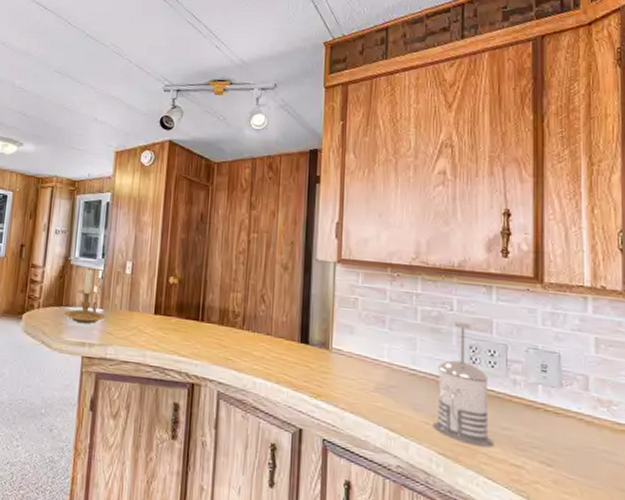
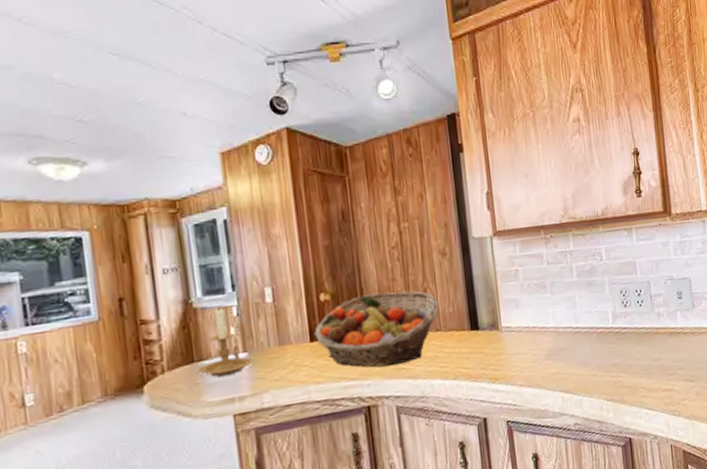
fruit basket: none [158,286,274,355] -> present [314,291,439,368]
french press: present [432,321,495,448] -> none [597,269,650,384]

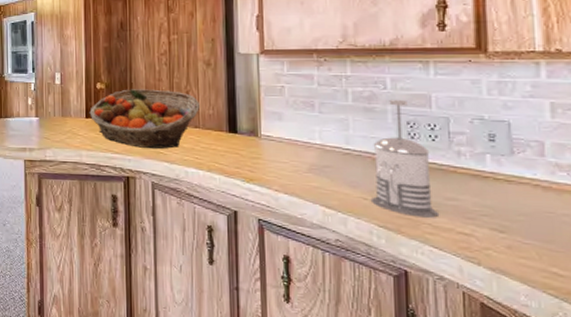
candle holder: present [197,307,253,377] -> none [3,82,42,132]
french press: none [597,269,650,384] -> present [370,99,440,218]

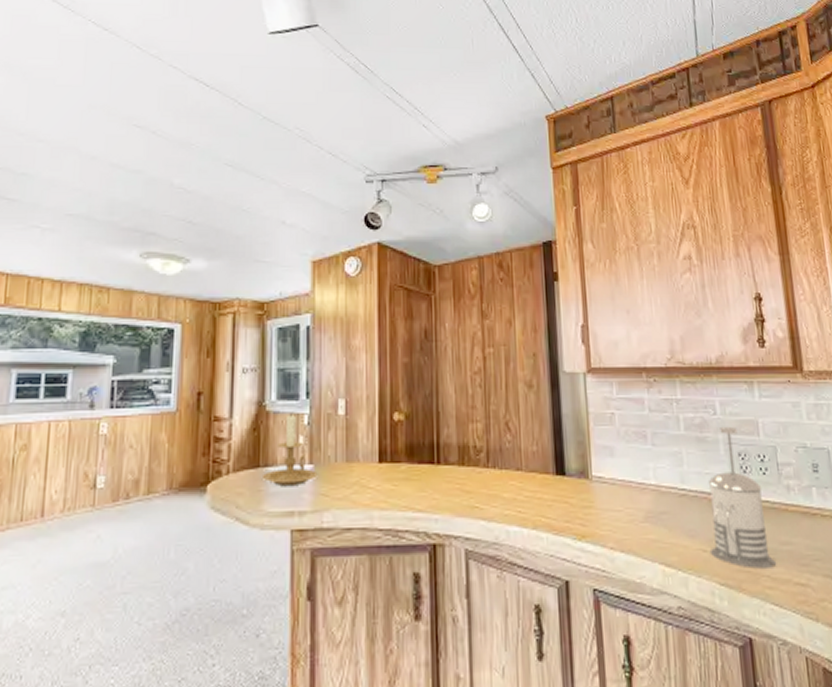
candle holder: none [3,82,42,132] -> present [261,413,318,487]
fruit basket: present [89,89,199,149] -> none [383,420,521,502]

